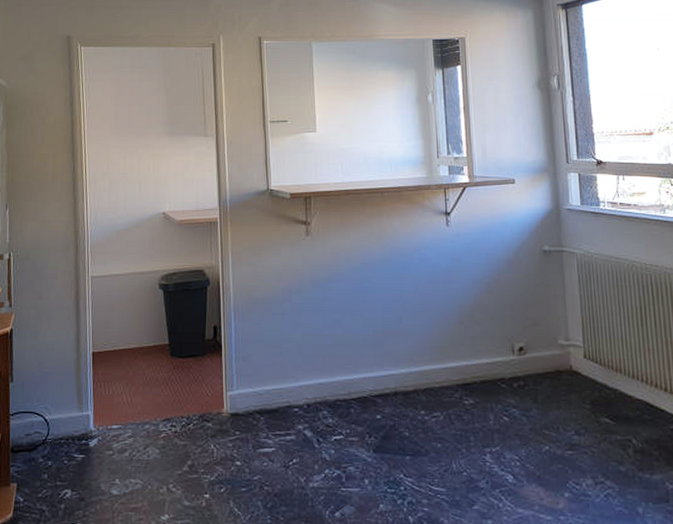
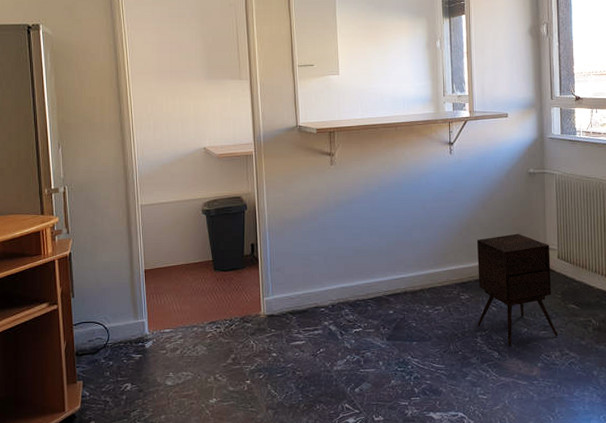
side table: none [482,324,589,469] -> present [477,233,558,347]

